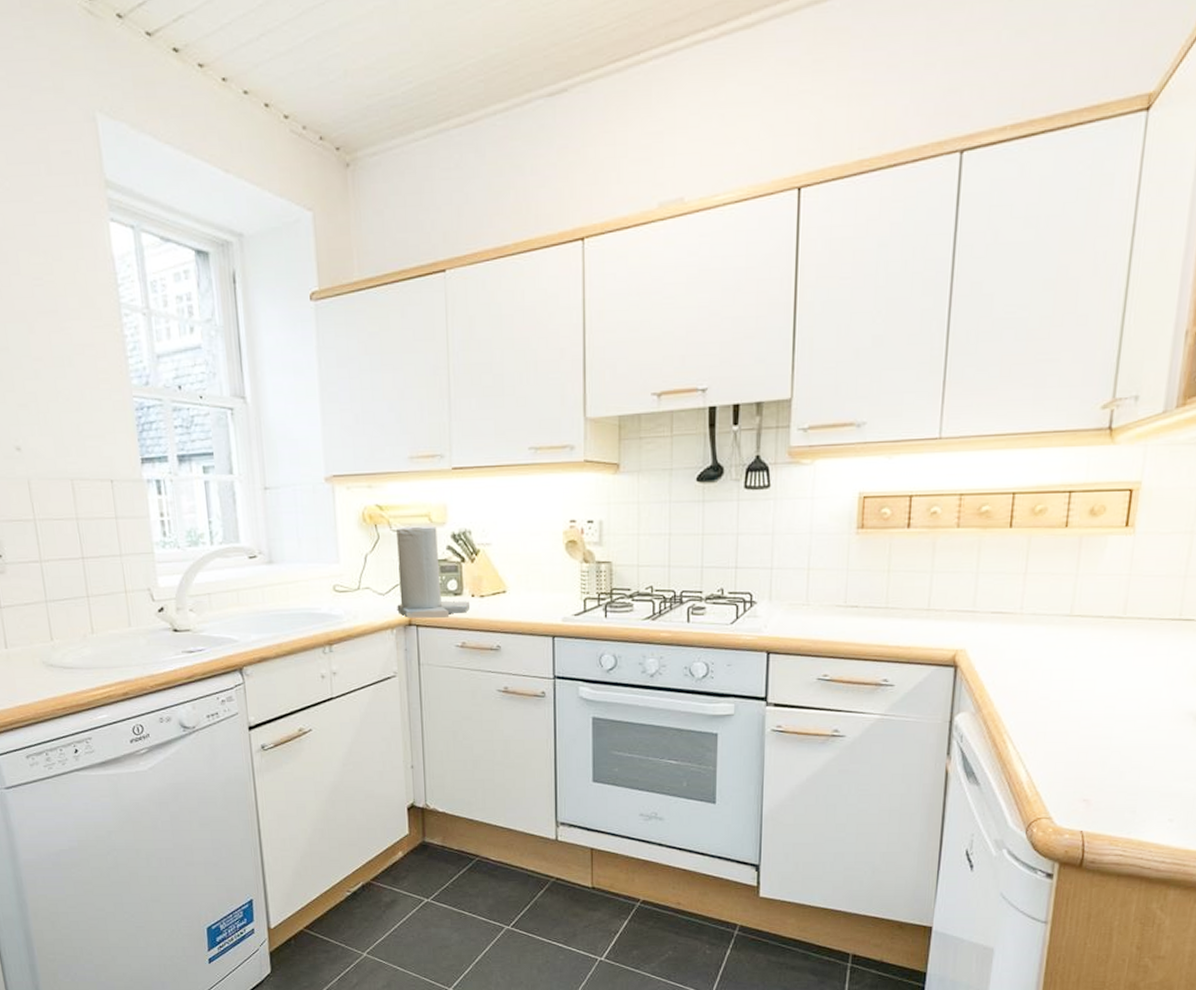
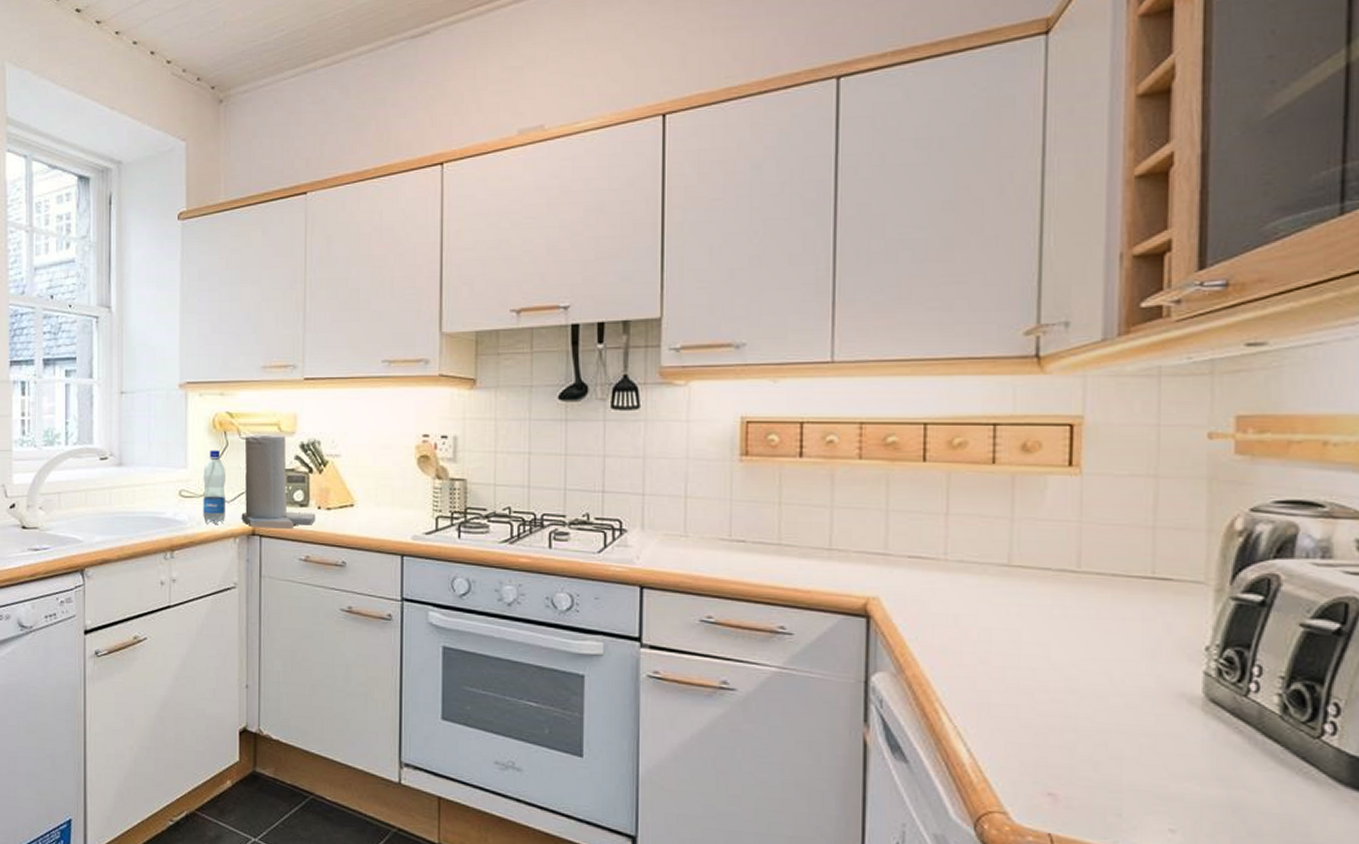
bottle: none [356,544,381,618] -> present [203,450,226,525]

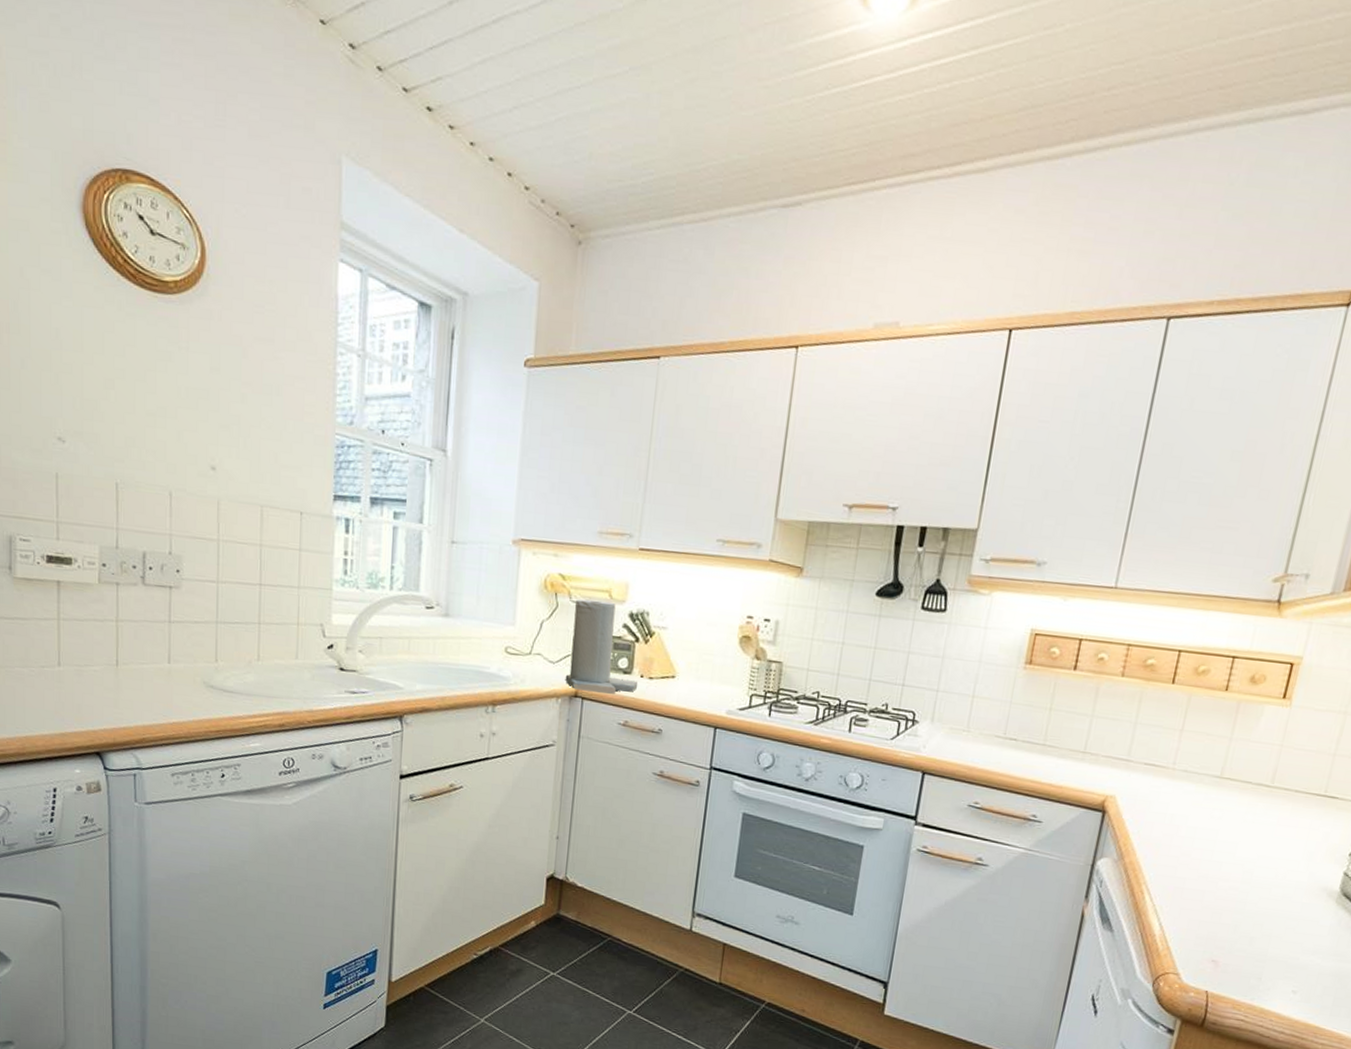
bottle: present [203,450,226,525] -> none [527,610,554,684]

